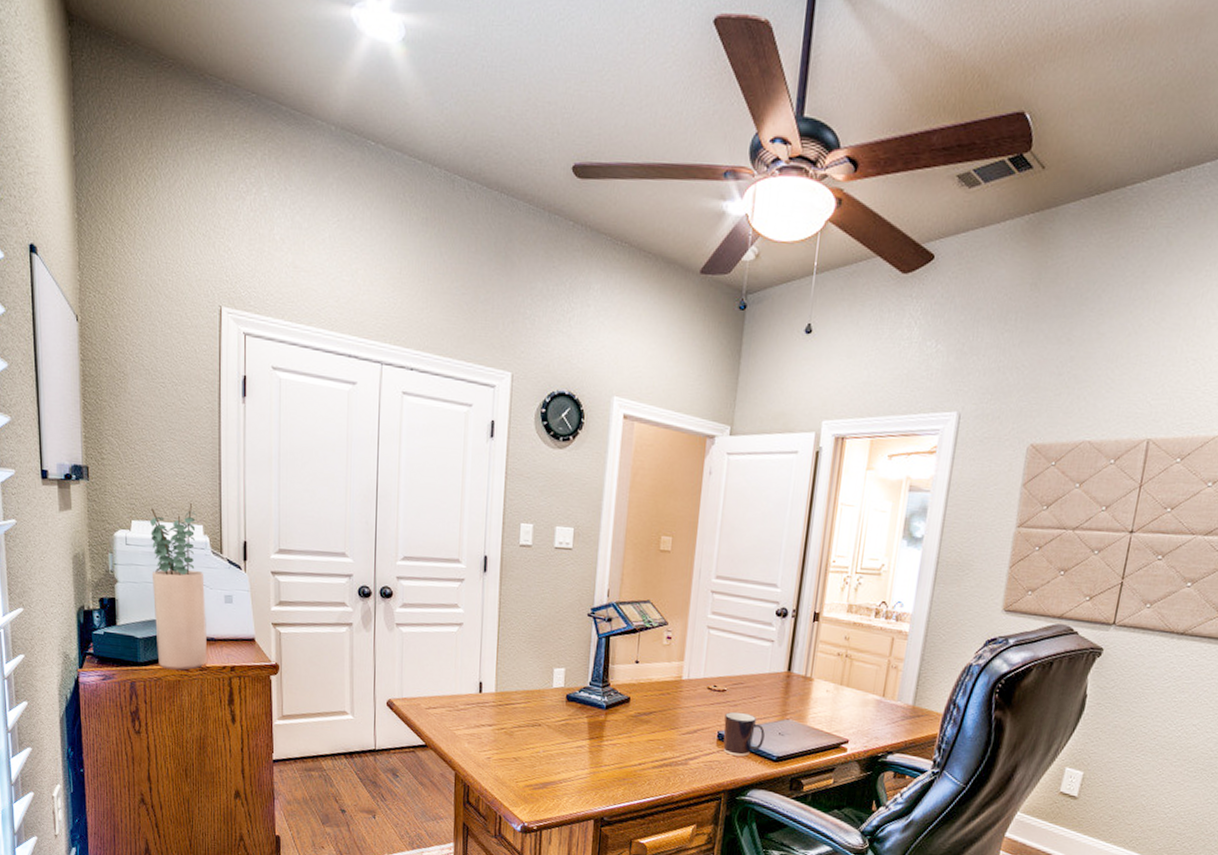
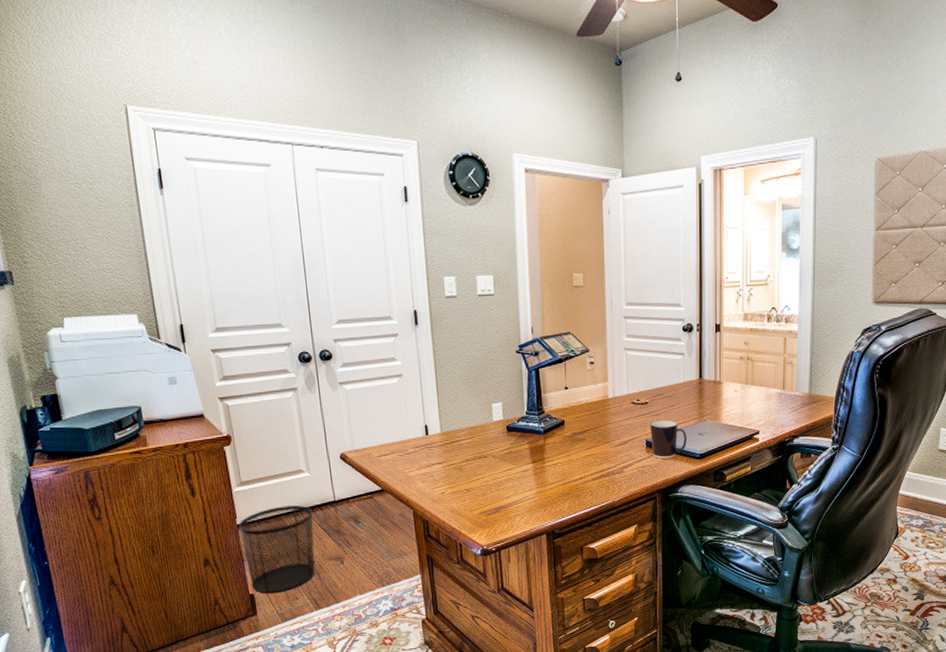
vase: present [150,503,208,671] -> none [82,295,160,456]
waste bin: none [275,747,351,839] -> present [239,505,315,594]

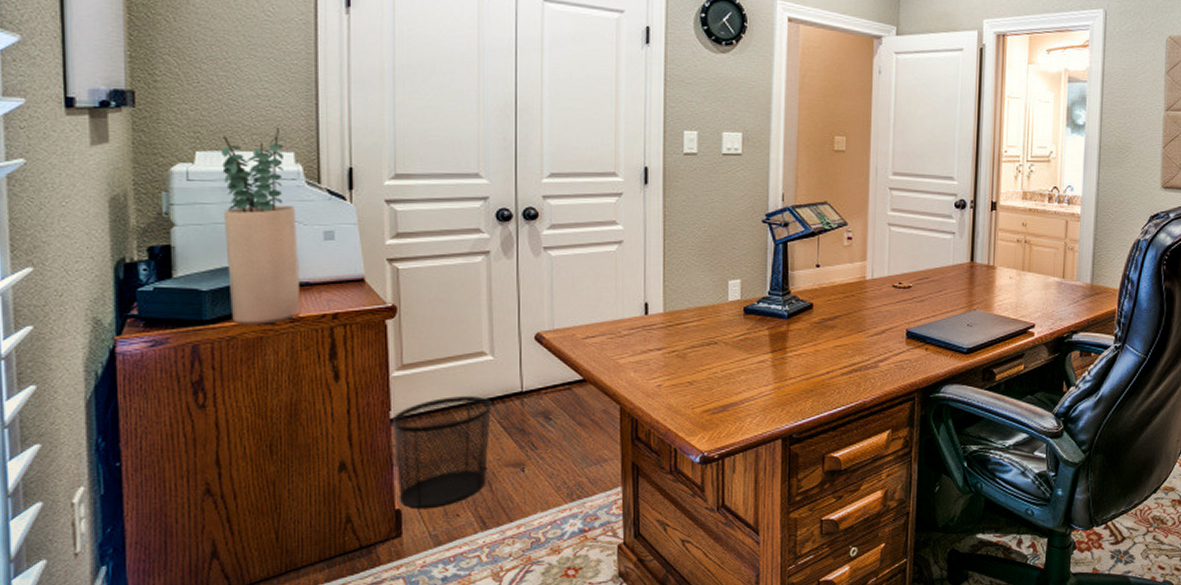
vase: none [82,295,160,456] -> present [222,128,301,326]
mug: present [650,420,687,460] -> none [912,307,953,354]

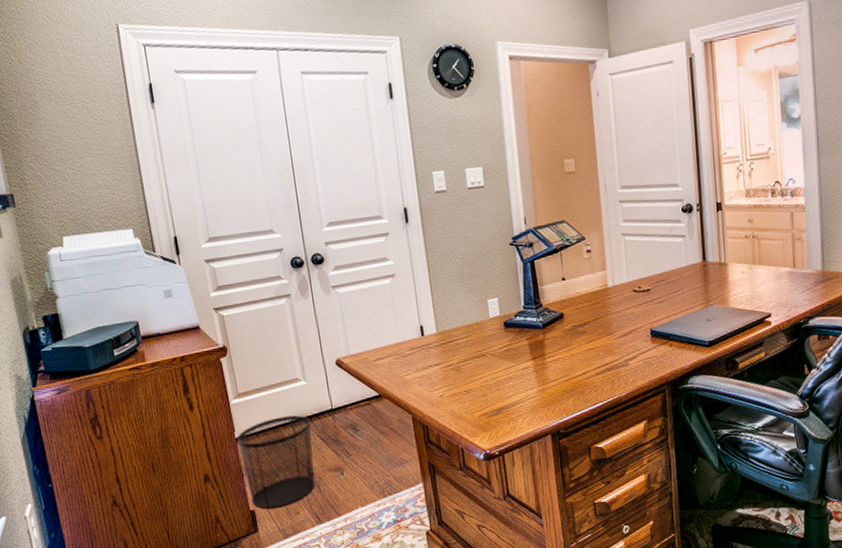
vase: present [222,128,301,326] -> none [80,210,158,373]

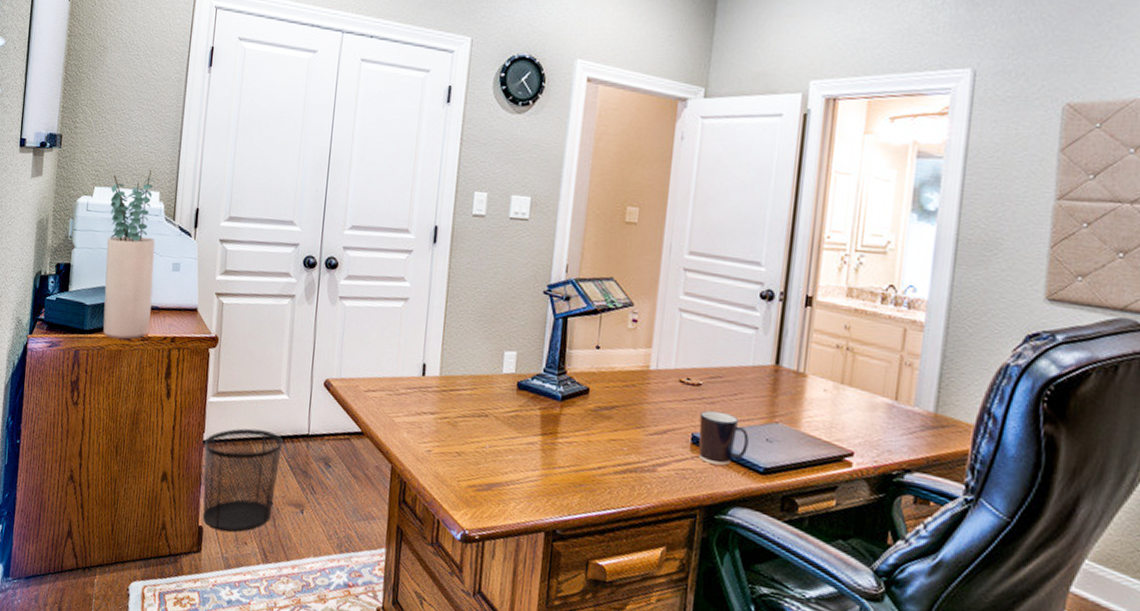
vase: none [80,210,158,373] -> present [103,170,156,340]
mug: none [654,306,694,349] -> present [698,410,749,467]

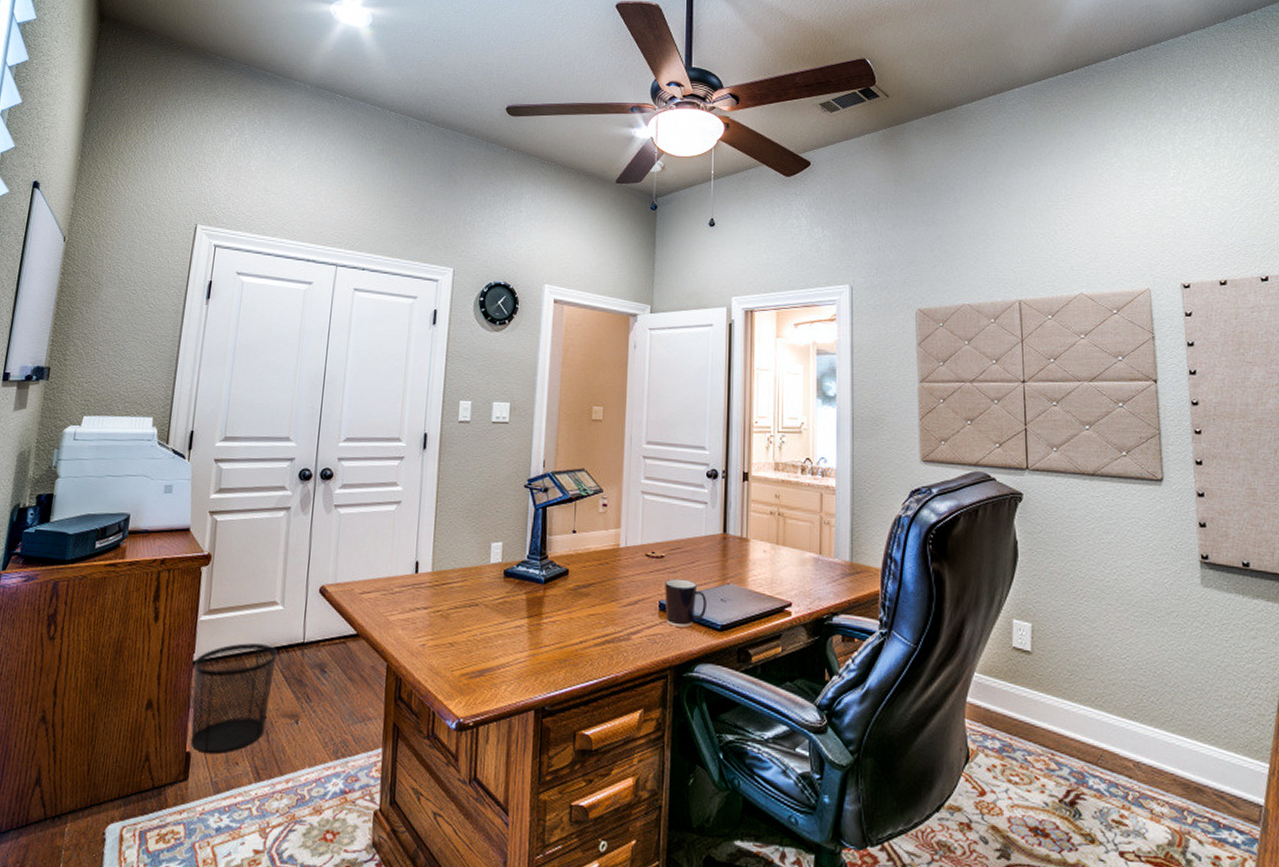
vase: present [103,170,156,340] -> none [86,397,149,567]

